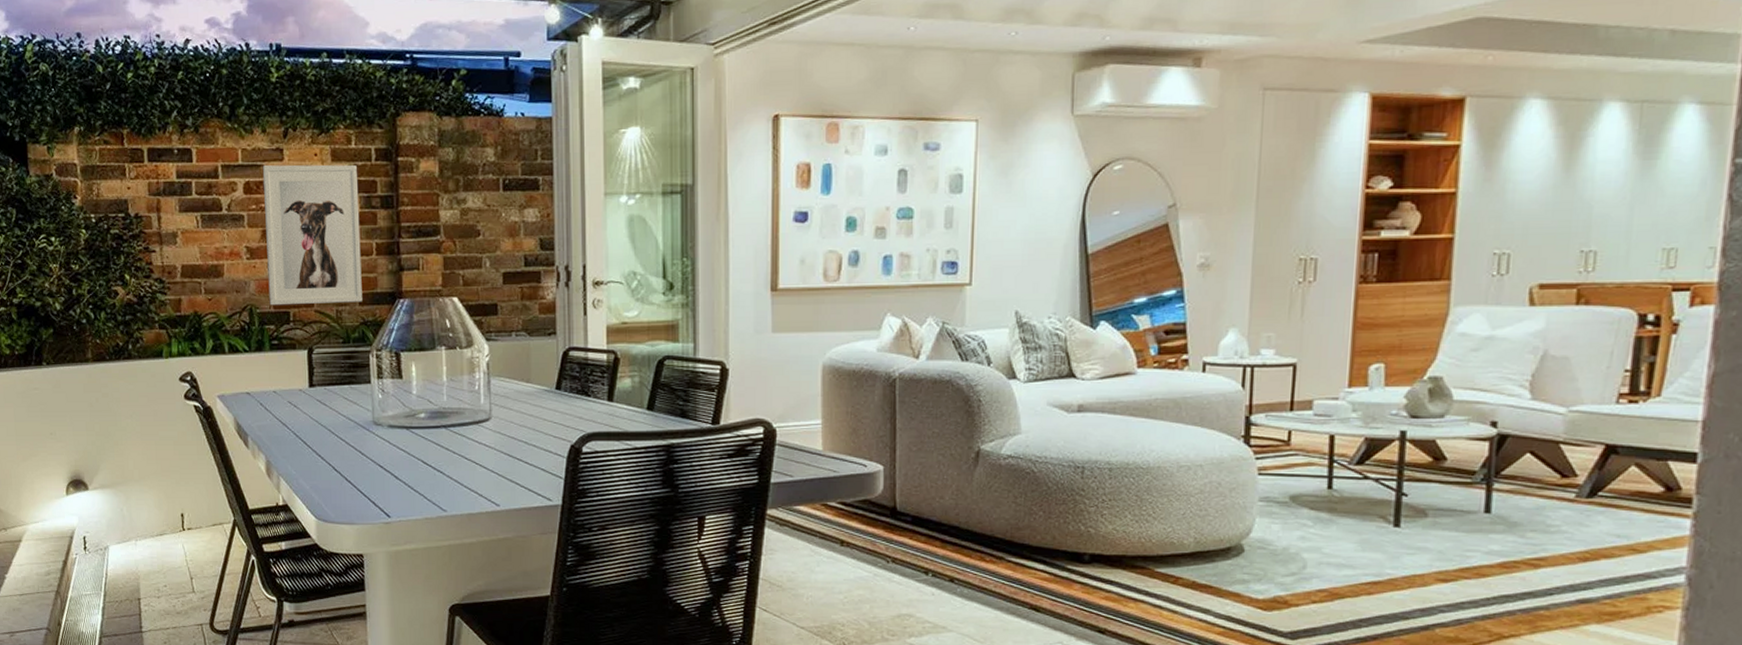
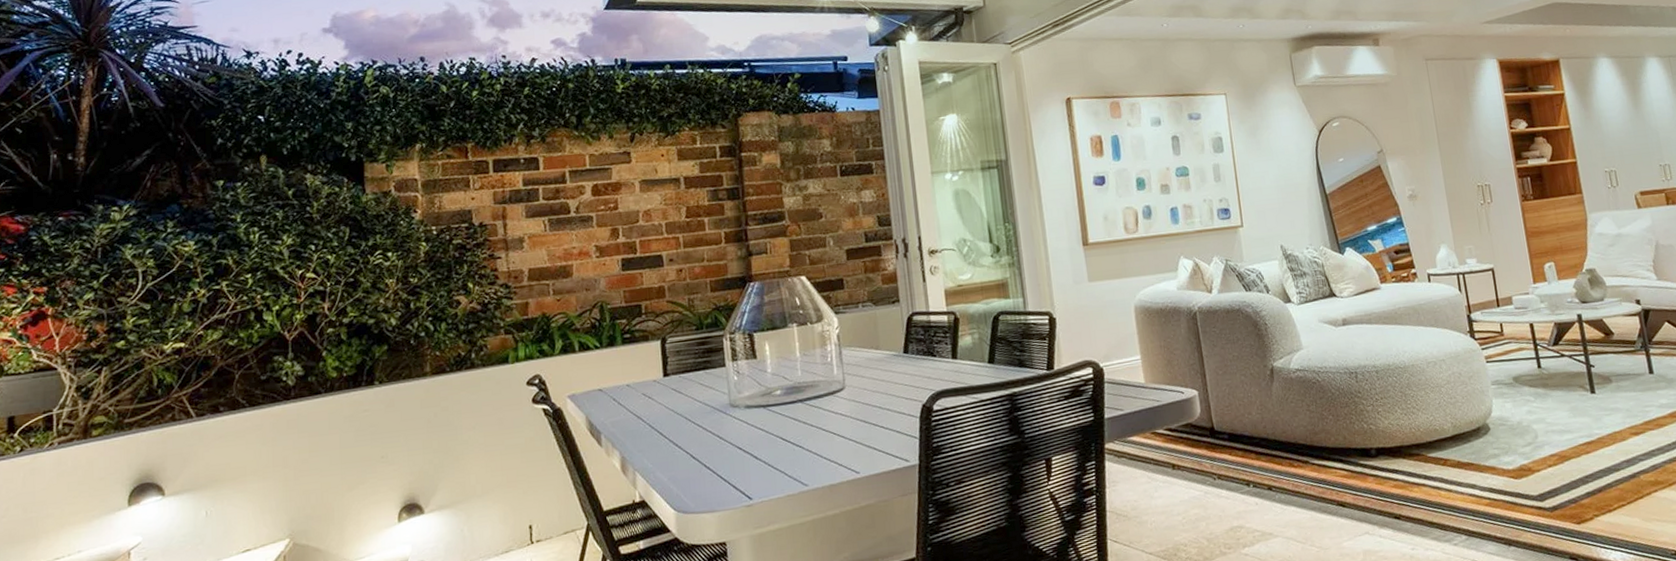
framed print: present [262,164,363,306] -> none [610,162,714,301]

